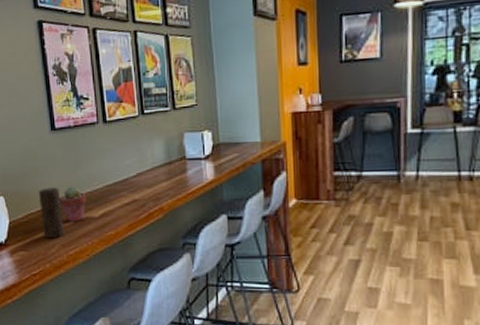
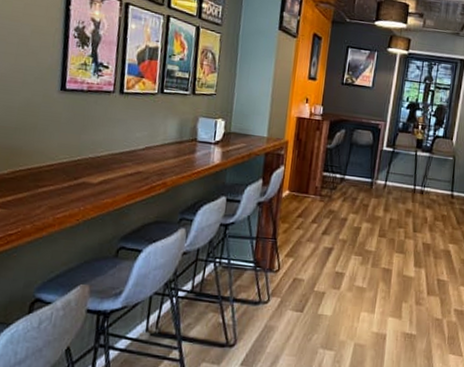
candle: present [38,187,64,238] -> none [29,146,58,199]
potted succulent: present [59,186,86,222] -> none [55,148,87,185]

